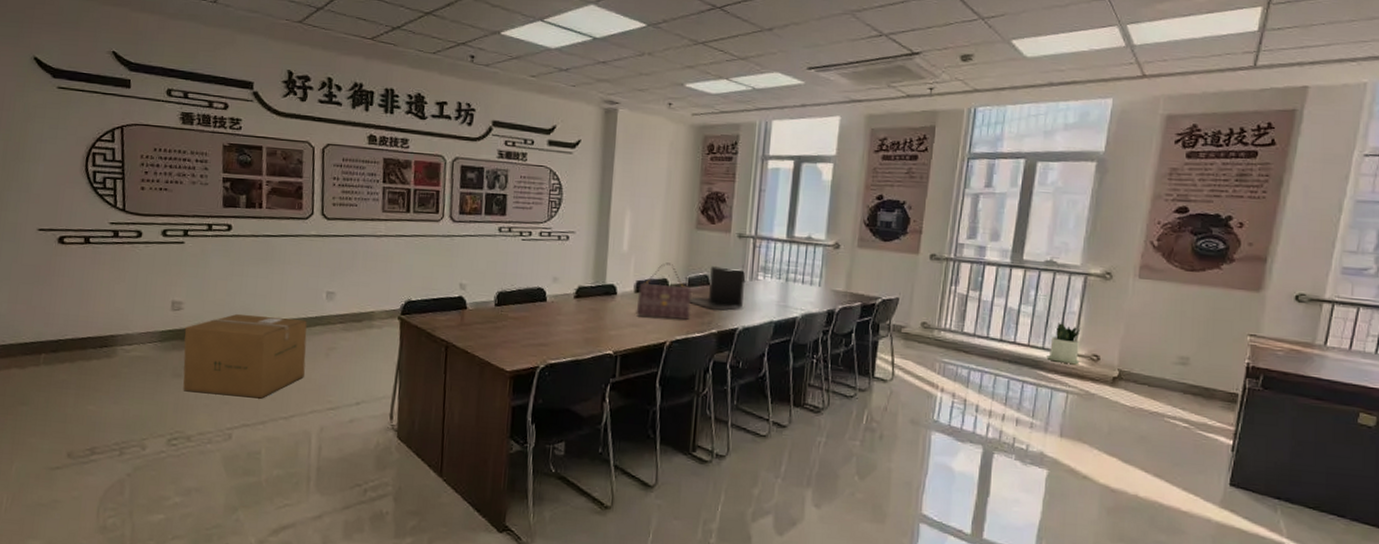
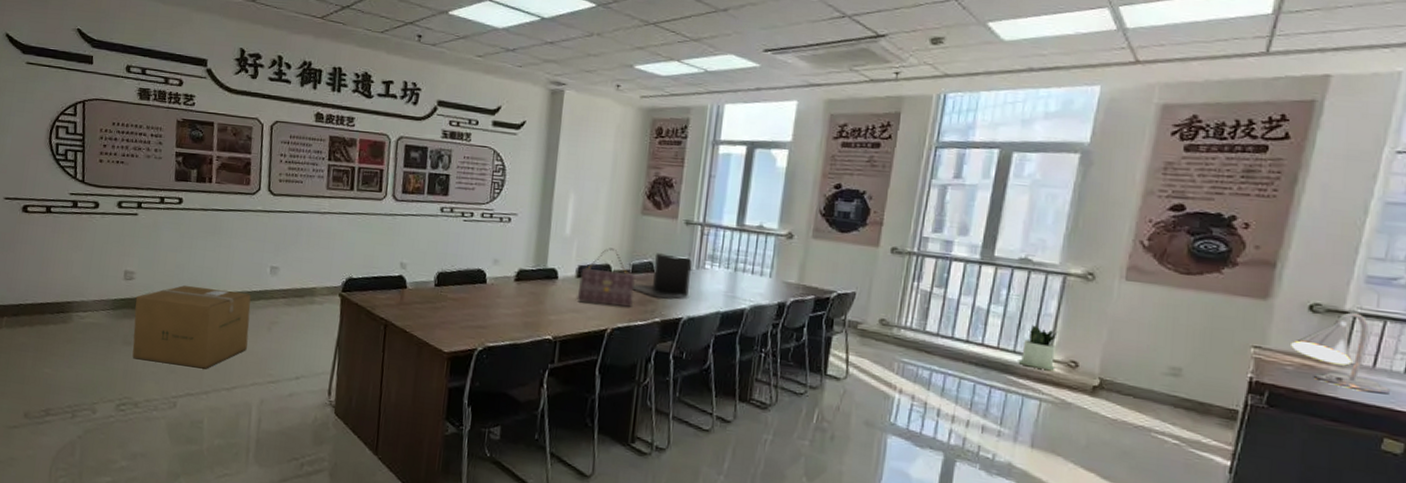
table lamp: none [1281,301,1365,373] -> present [1291,312,1392,395]

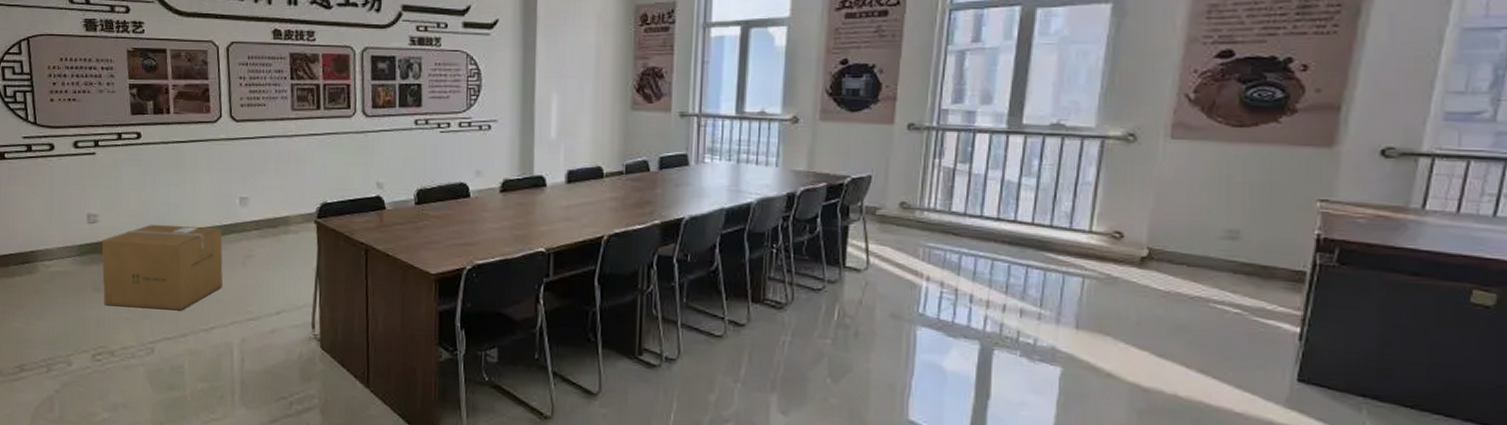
handbag: present [577,248,635,307] -> none [568,149,630,211]
laptop computer: present [632,253,692,300] -> none [628,150,689,200]
planter: present [1018,324,1058,371] -> none [1056,194,1099,244]
table lamp: present [1291,312,1392,395] -> none [1362,154,1479,242]

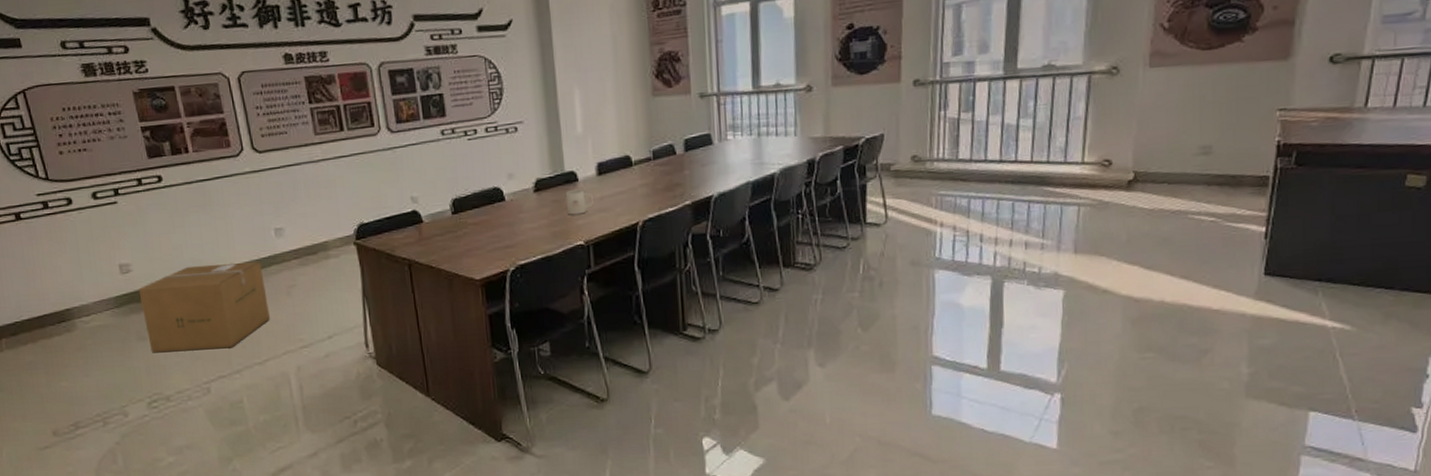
mug: none [531,195,561,221] -> present [565,190,595,215]

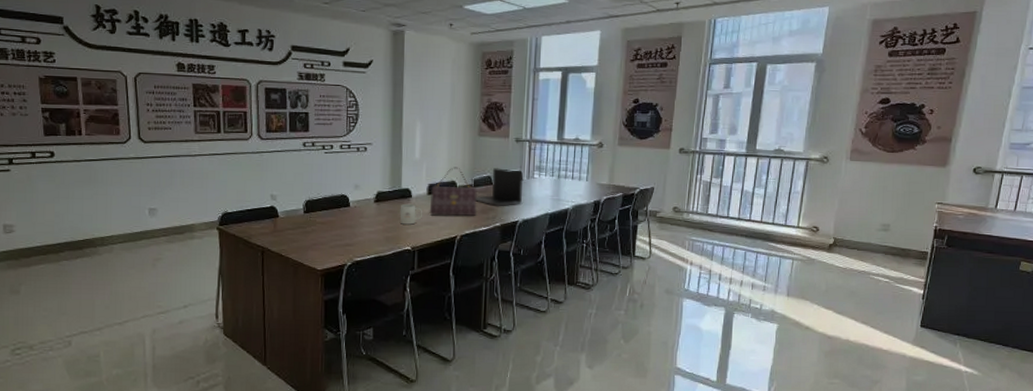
box: present [138,262,270,353] -> none [18,232,134,308]
handbag: none [601,137,661,200] -> present [429,167,478,216]
laptop computer: none [657,132,715,181] -> present [476,168,523,207]

